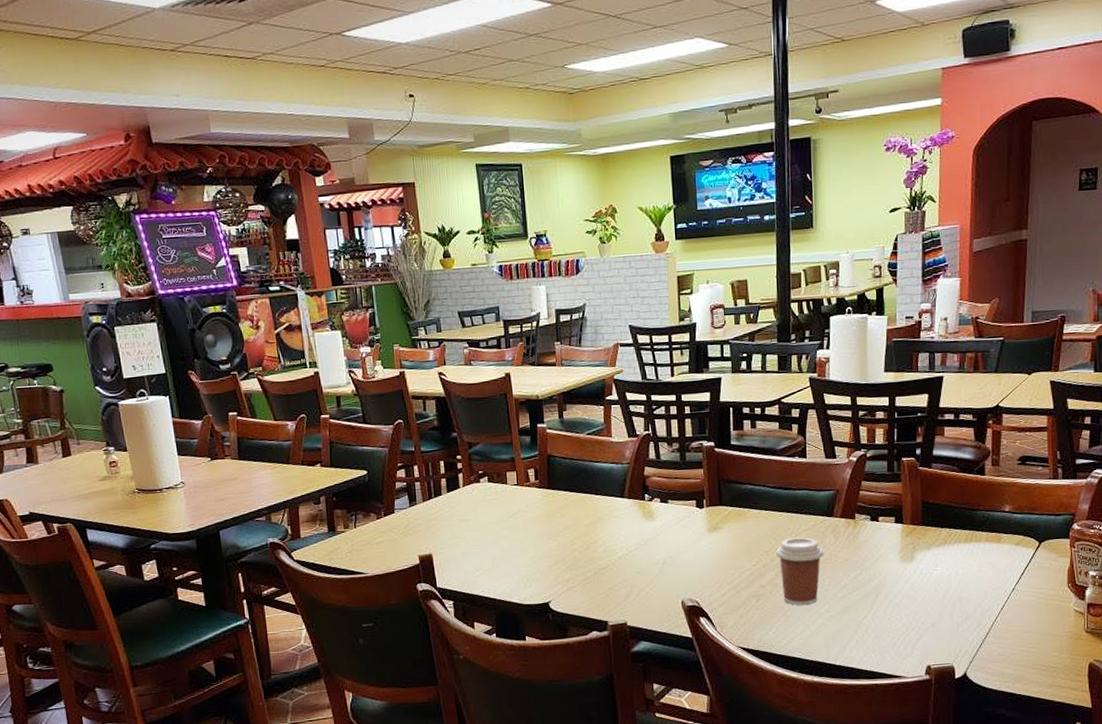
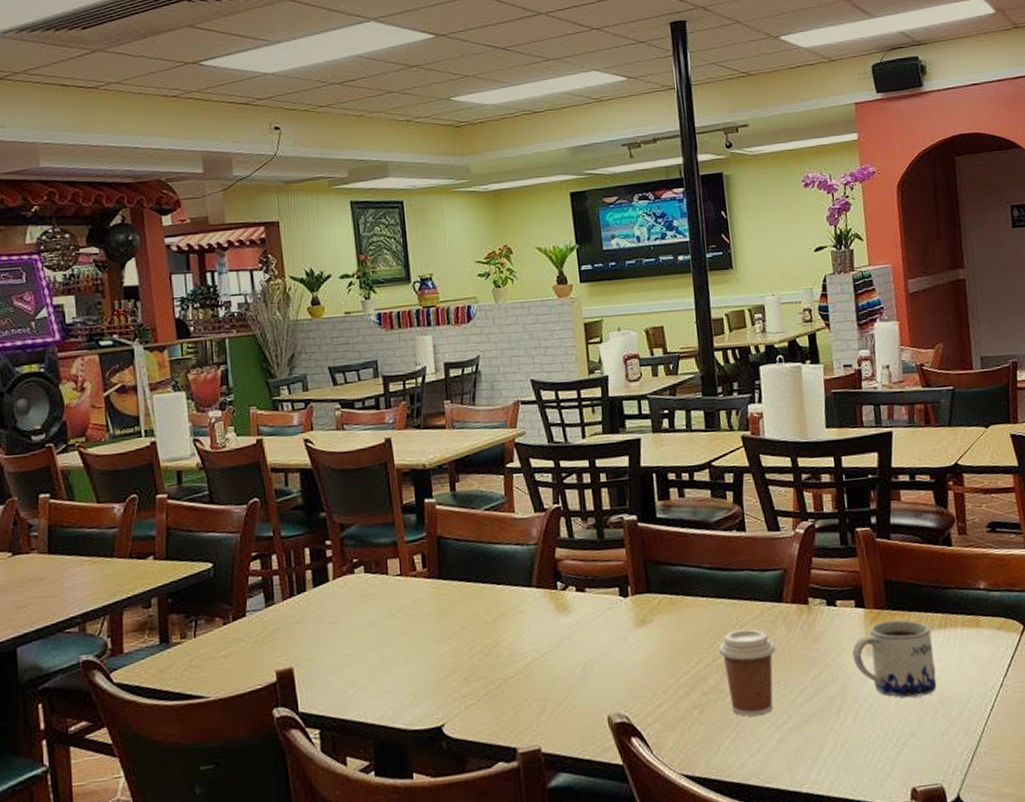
mug: none [888,534,959,597] -> present [852,620,937,698]

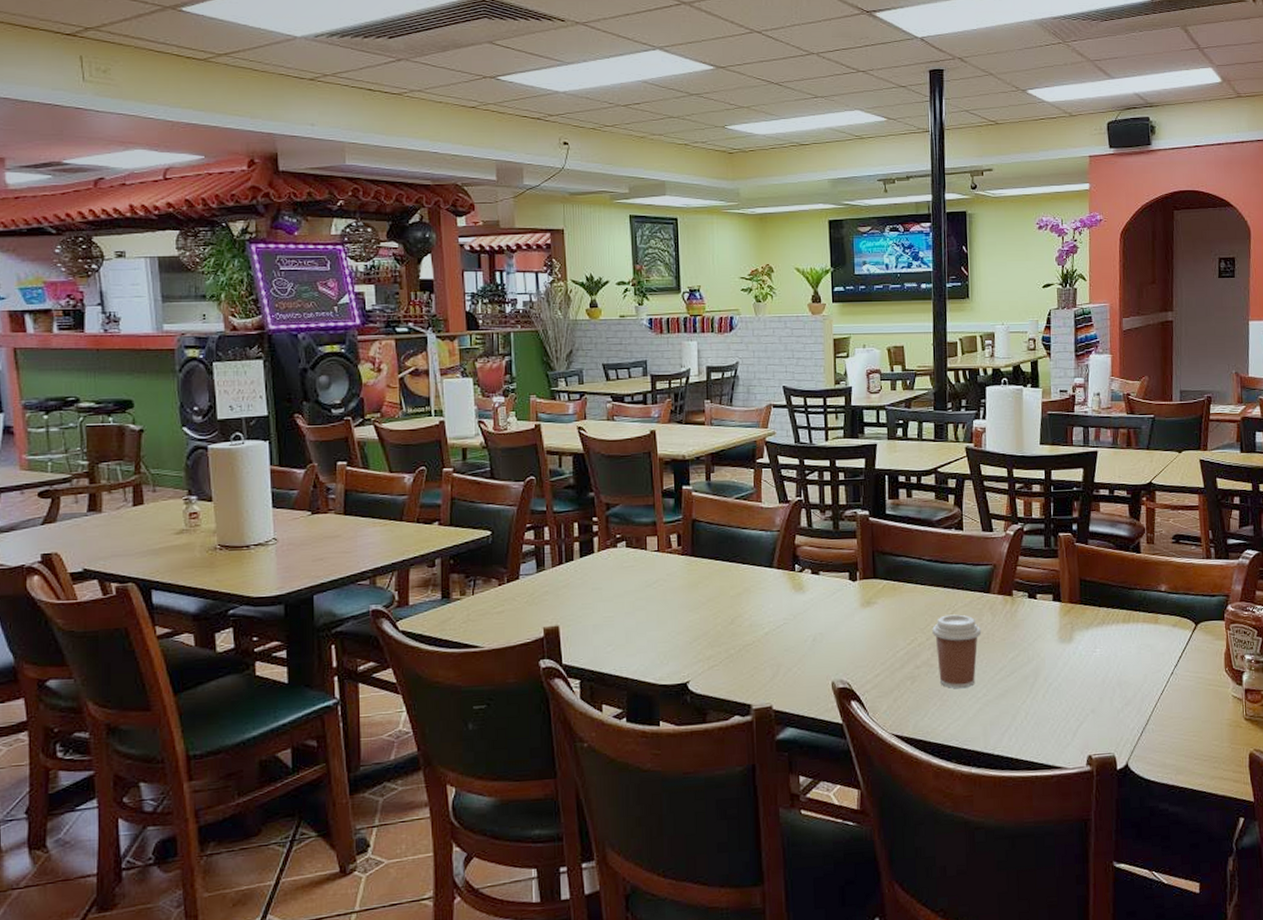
mug: present [852,620,937,698] -> none [1047,613,1118,680]

